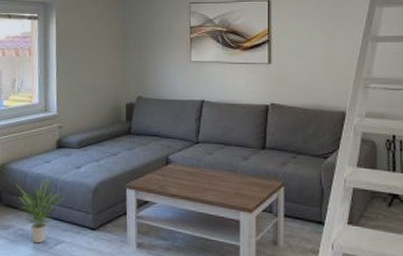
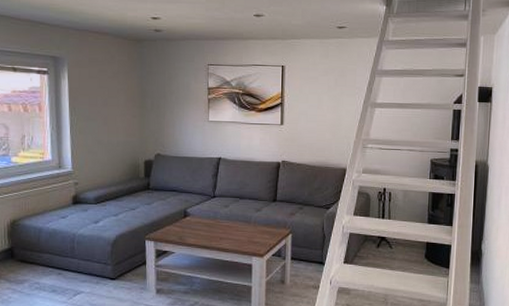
potted plant: present [15,177,64,244] -> none [29,232,82,295]

